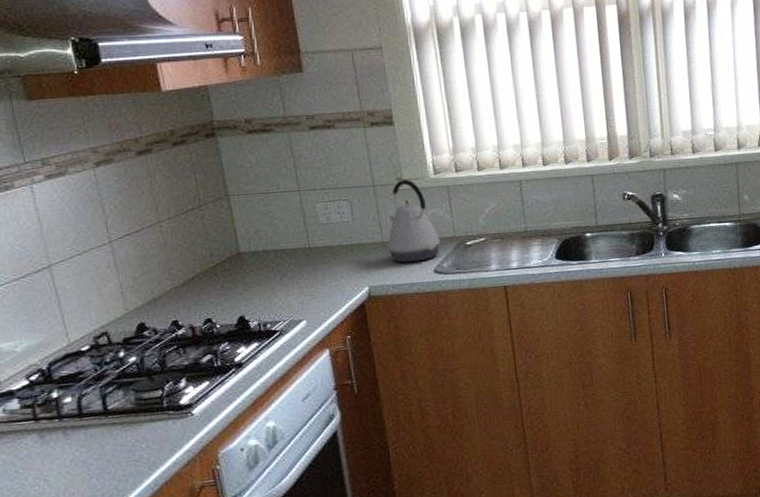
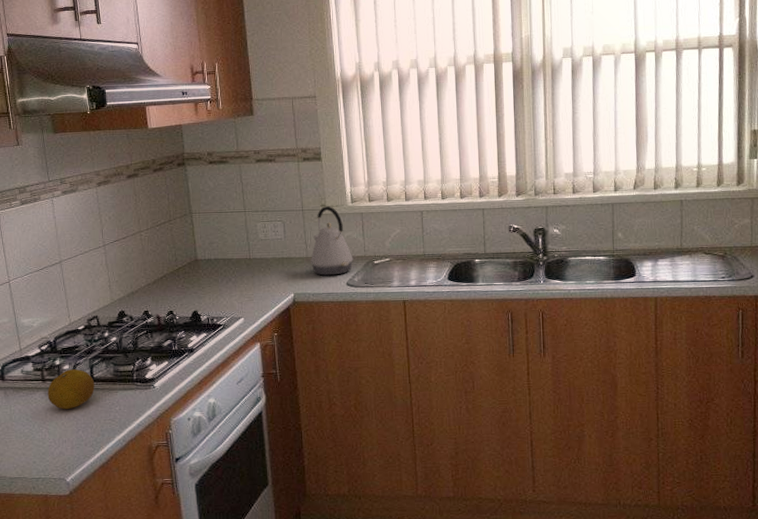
fruit: none [43,401,111,455] -> present [47,369,95,410]

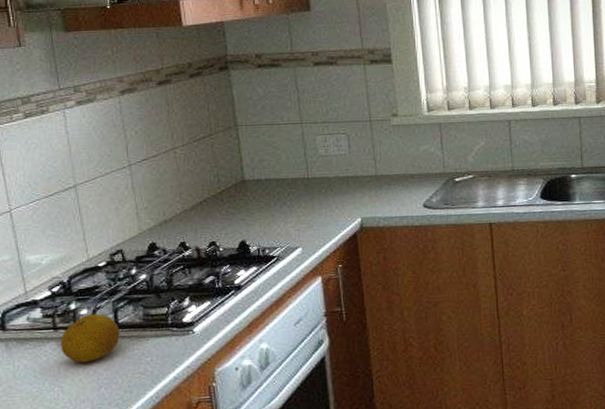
kettle: present [310,206,354,276] -> none [379,116,431,197]

